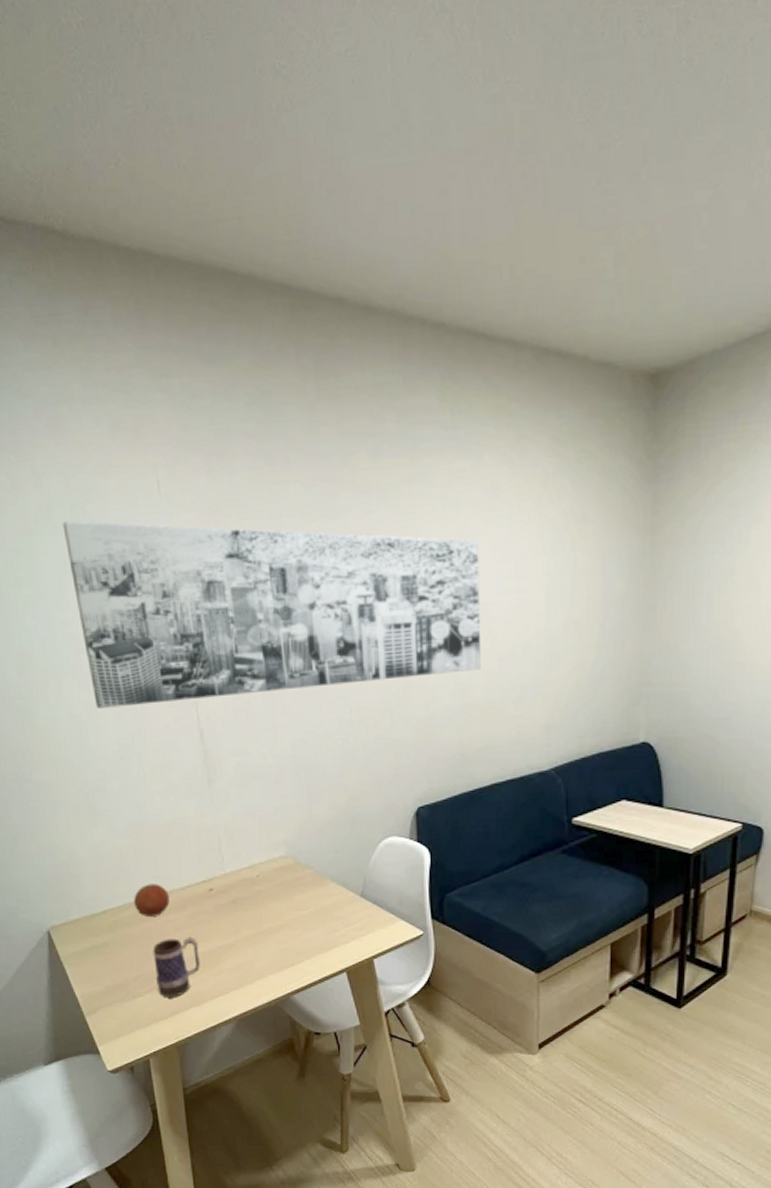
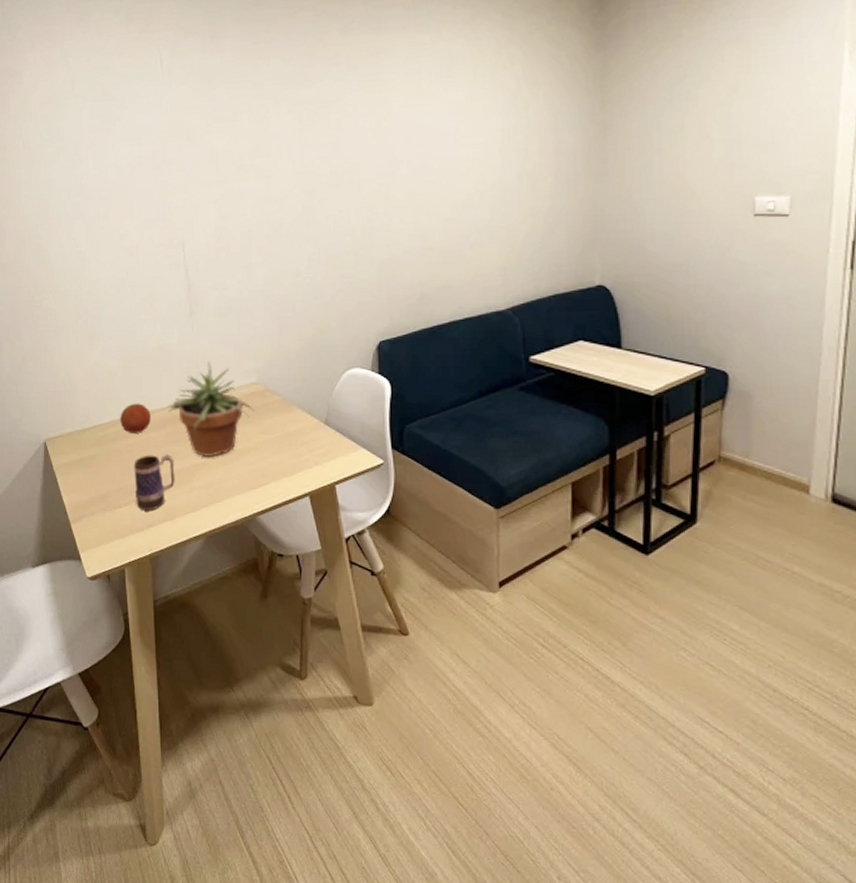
wall art: present [62,521,482,708] -> none [82,92,440,247]
potted plant: none [187,834,285,939] -> present [167,361,255,458]

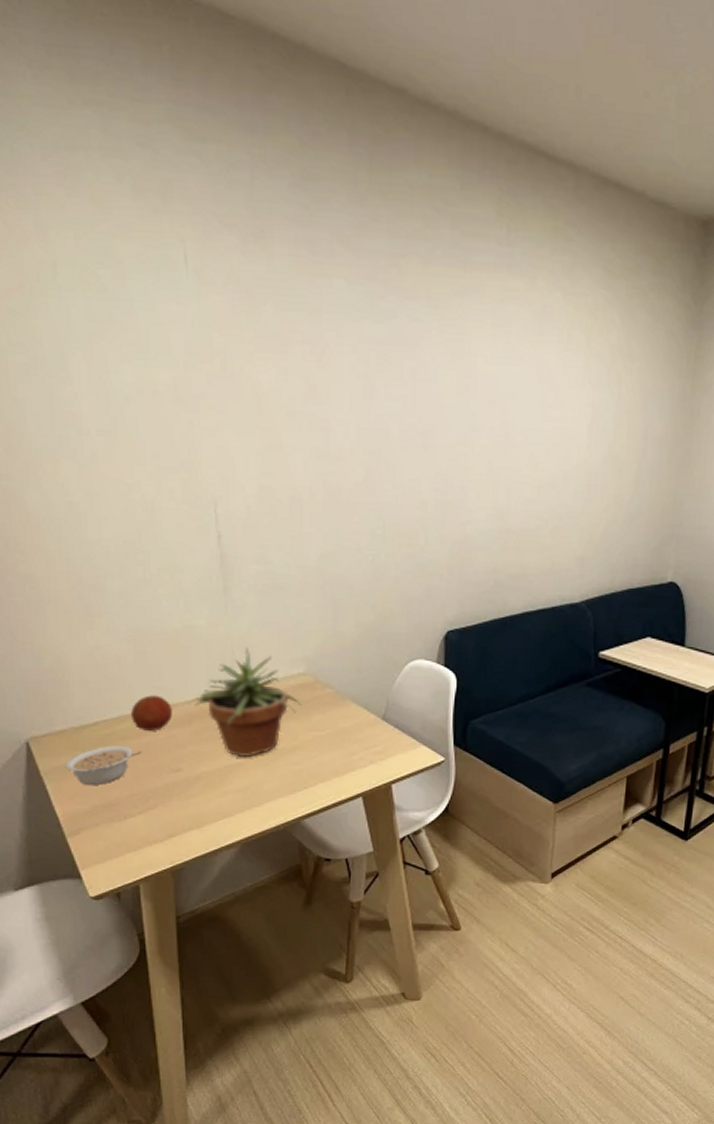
legume: none [71,446,127,479] -> present [65,745,141,785]
mug: present [133,454,175,510] -> none [150,754,203,818]

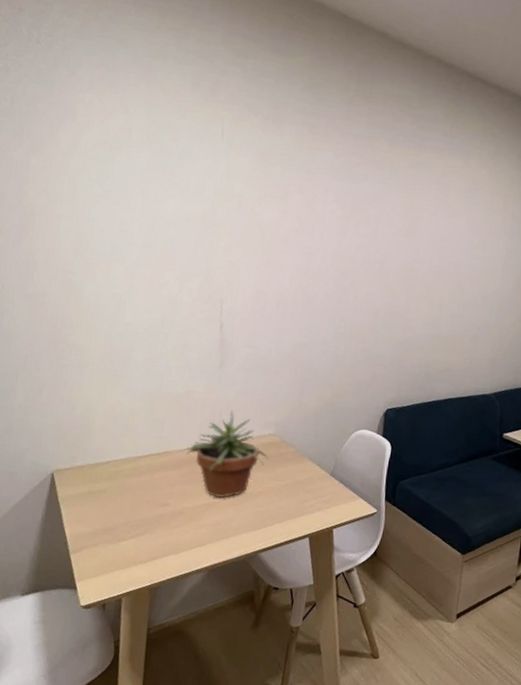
legume: present [65,745,141,785] -> none [78,481,139,512]
fruit: present [131,695,172,731] -> none [136,443,168,472]

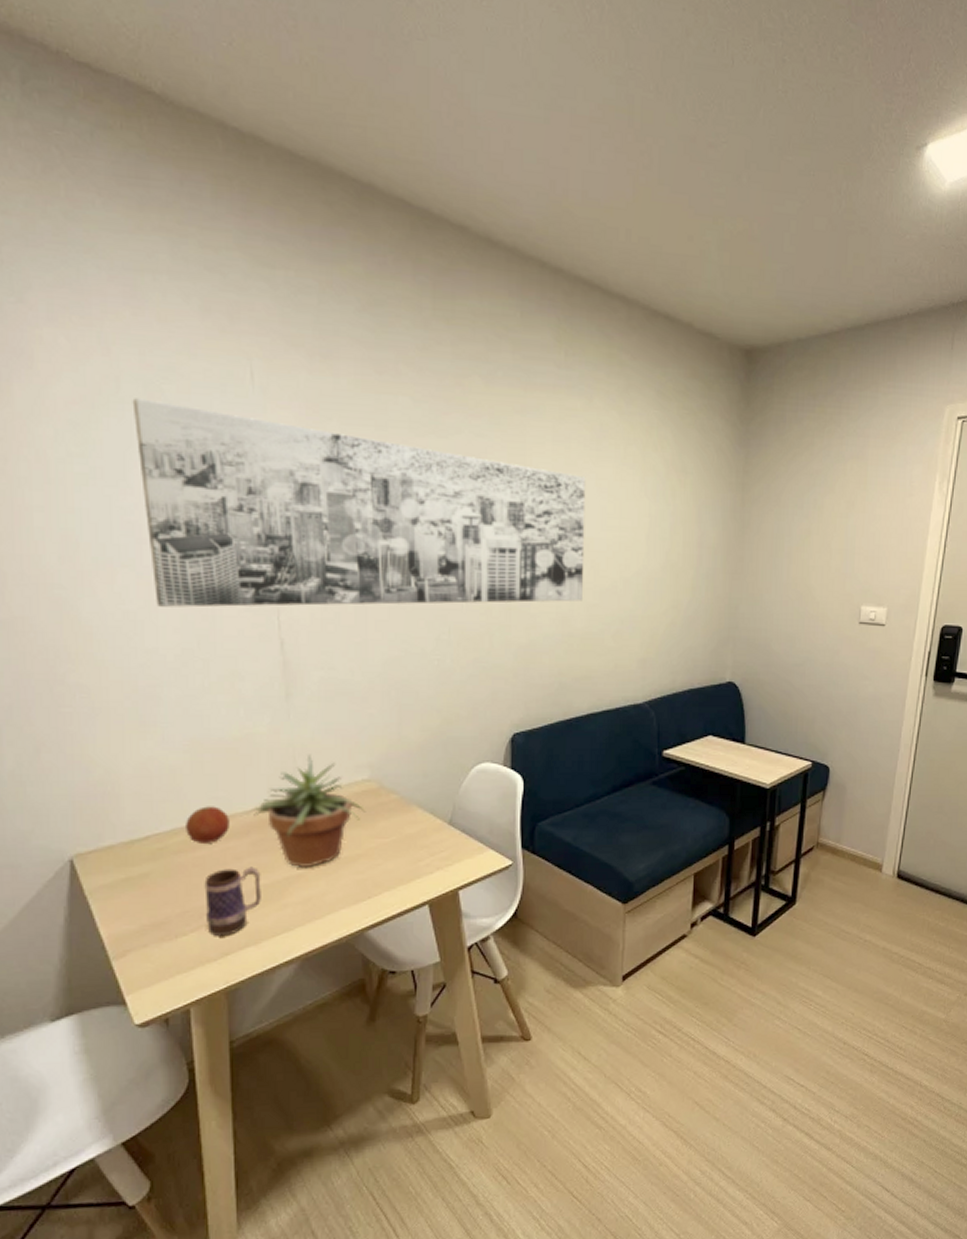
wall art: none [136,144,459,311] -> present [132,398,586,608]
fruit: none [136,443,168,472] -> present [186,806,230,843]
mug: none [142,492,186,544] -> present [204,866,261,936]

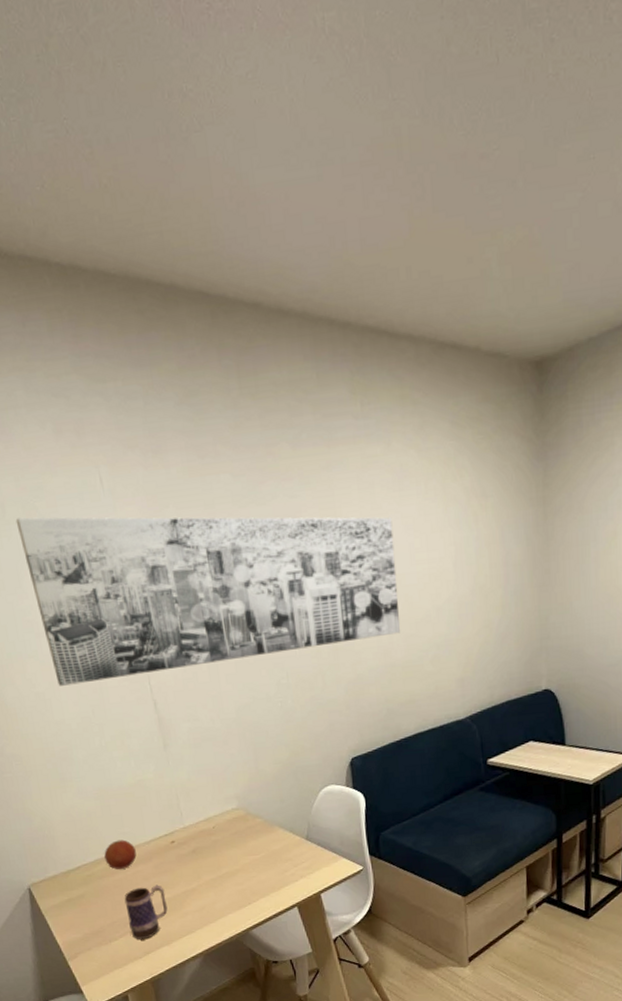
potted plant: present [252,754,366,869] -> none [151,792,239,884]

